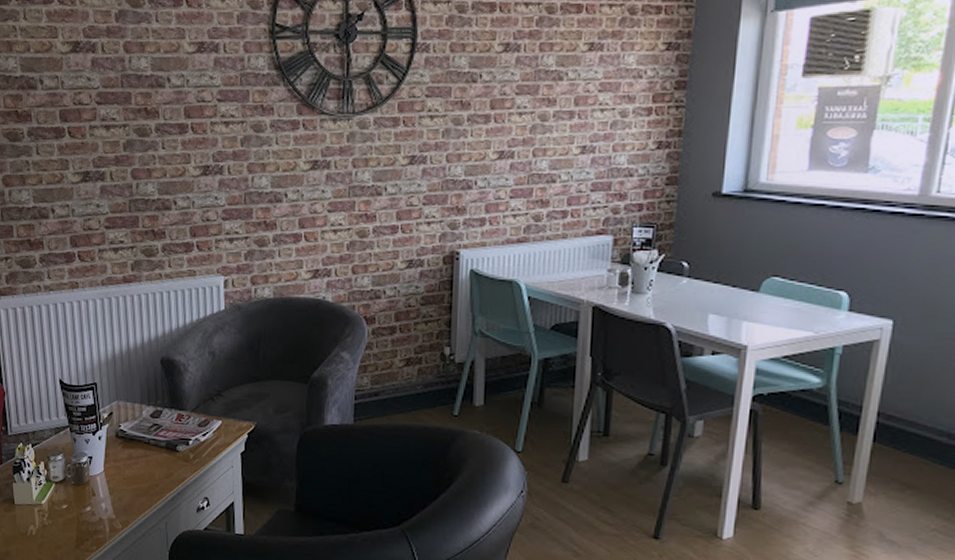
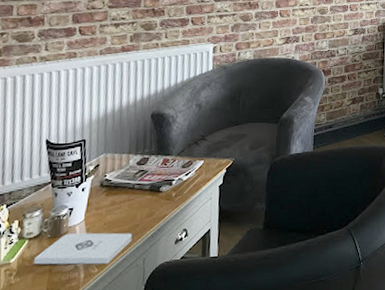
notepad: none [62,482,153,521] -> present [34,232,133,265]

